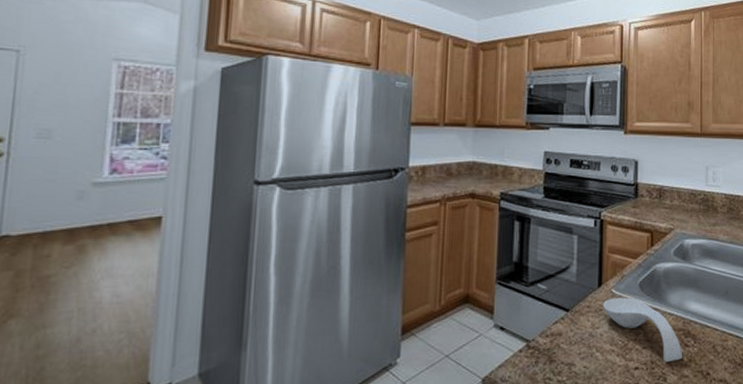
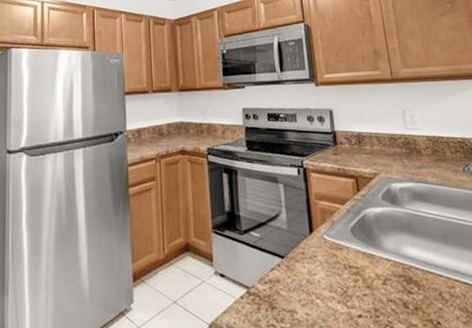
spoon rest: present [603,297,683,362] -> none [317,243,408,310]

